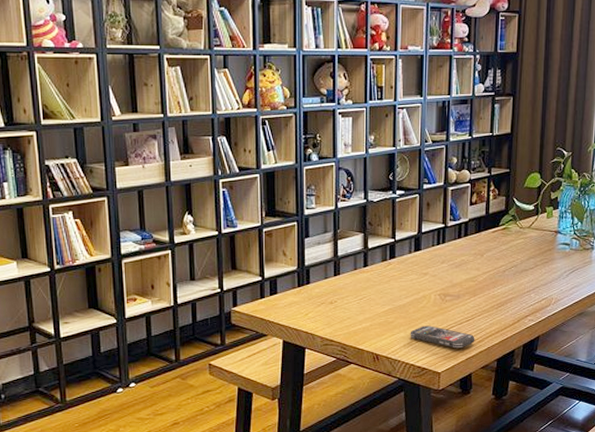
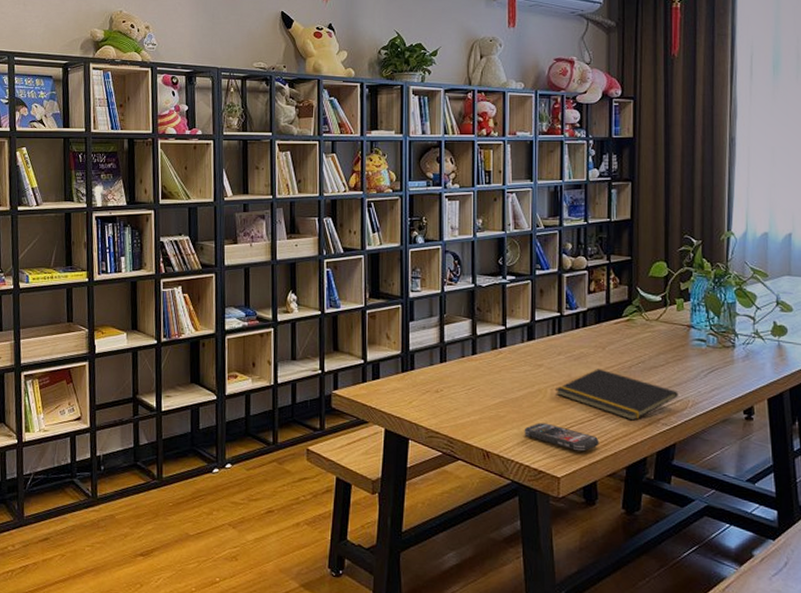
notepad: none [439,274,544,319] -> present [556,369,678,421]

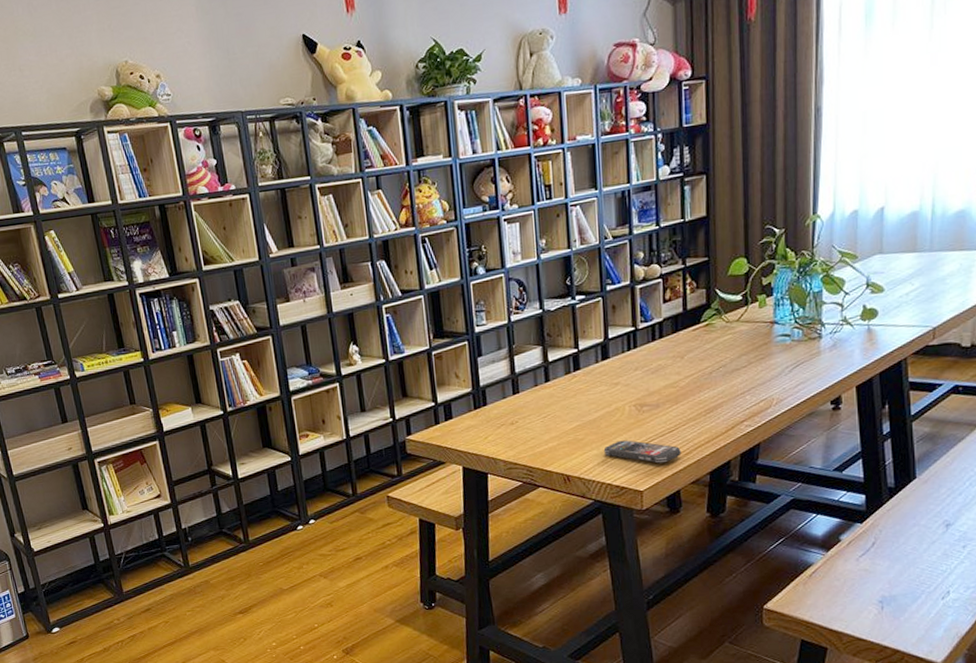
notepad: present [556,369,678,421] -> none [634,379,762,427]

